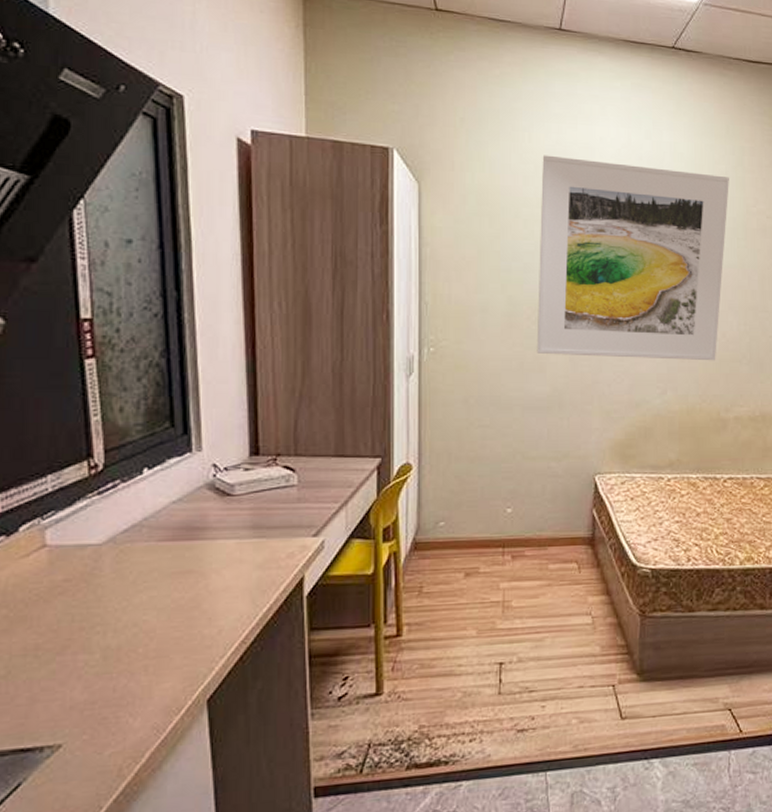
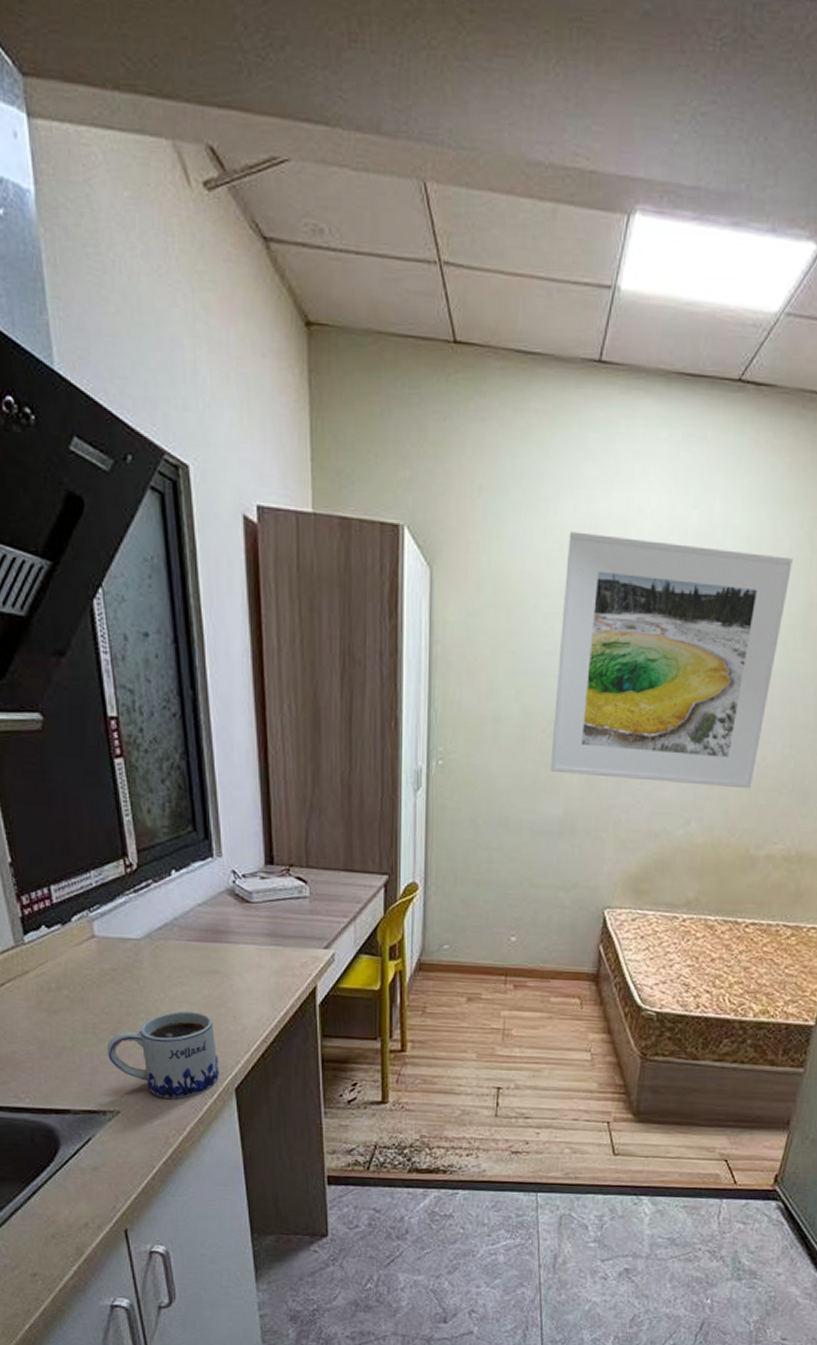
mug: none [52,617,188,722] -> present [107,1010,219,1099]

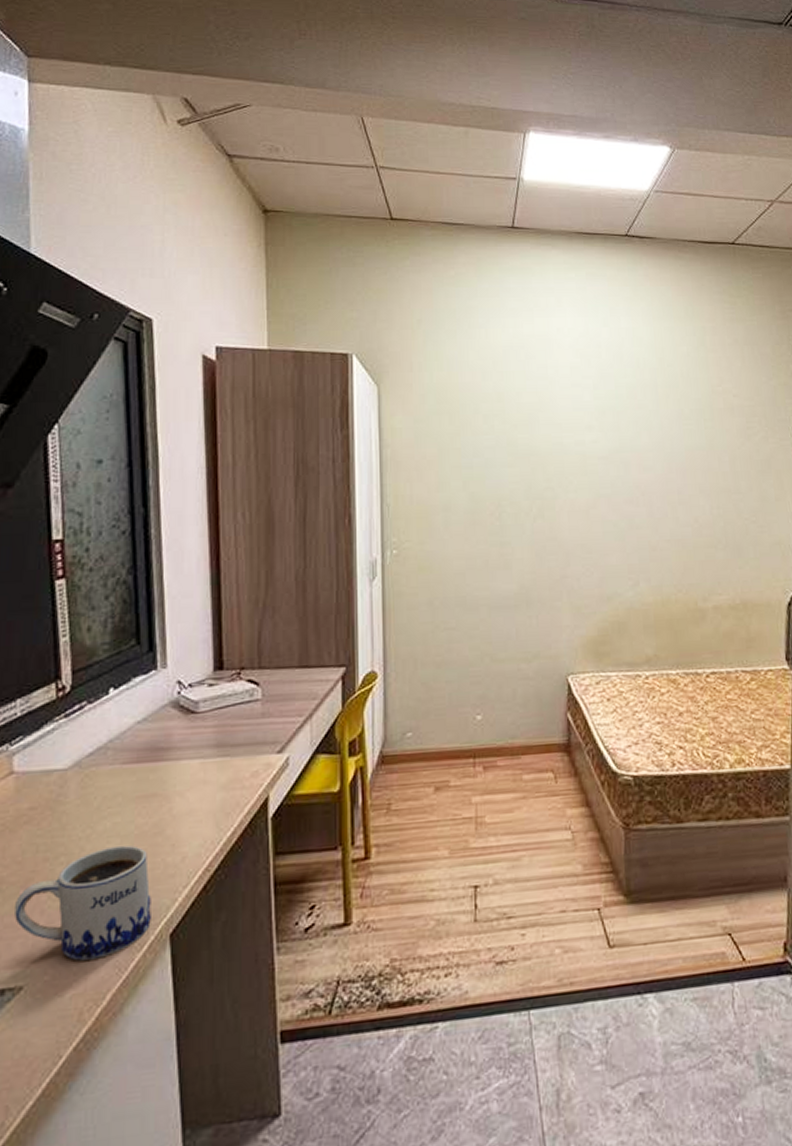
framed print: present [550,531,793,789] -> none [500,349,692,551]

